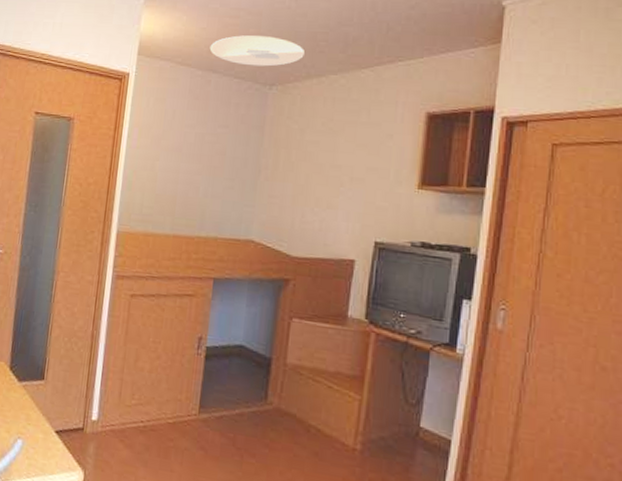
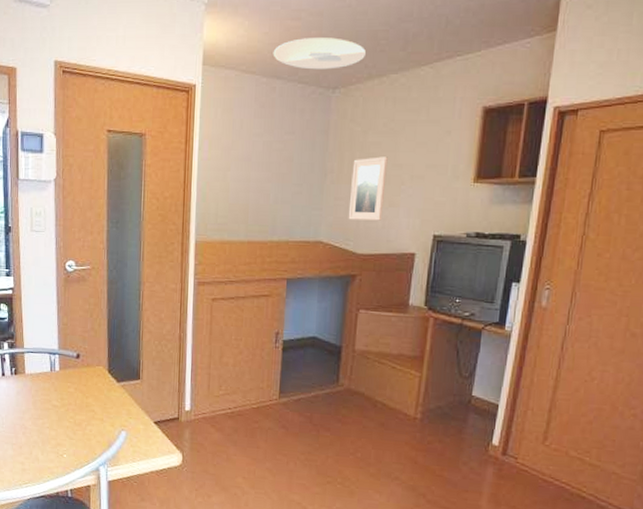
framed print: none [282,156,326,223] -> present [348,156,388,221]

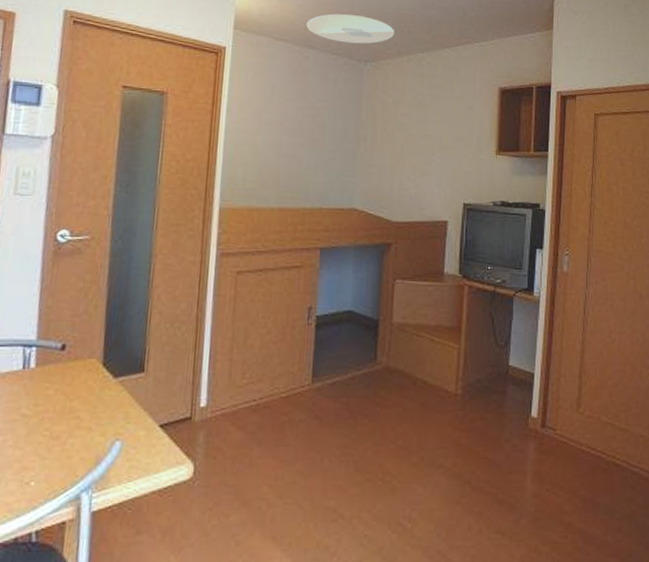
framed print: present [348,156,388,221] -> none [382,127,418,189]

